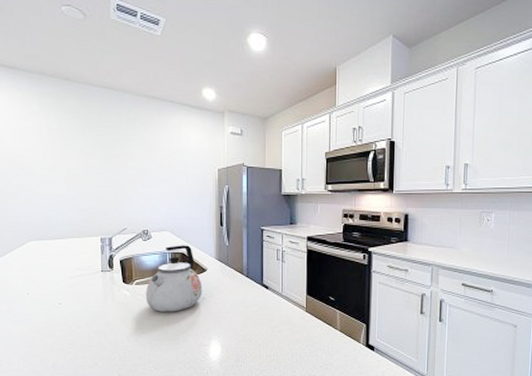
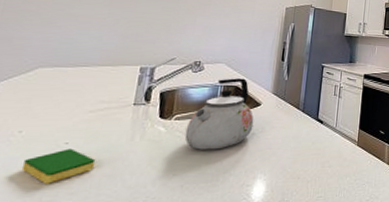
dish sponge: none [35,308,83,336] -> present [21,148,96,184]

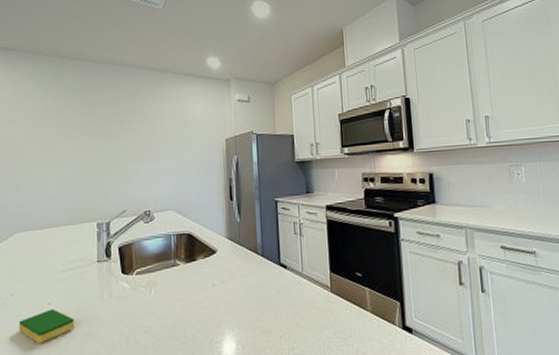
kettle: present [184,78,254,150] -> none [147,224,213,305]

